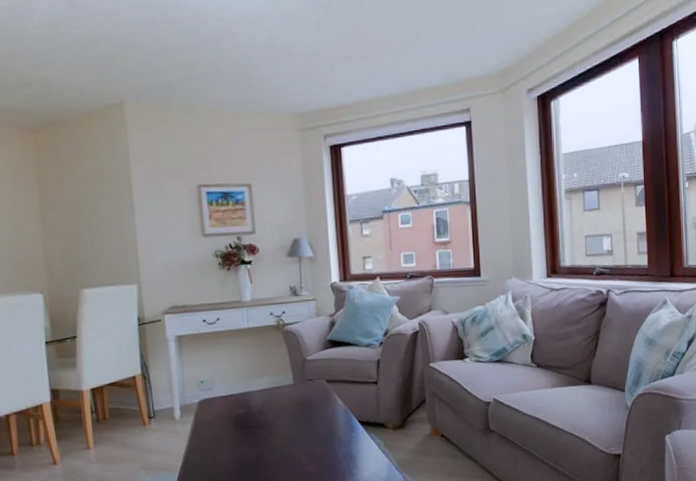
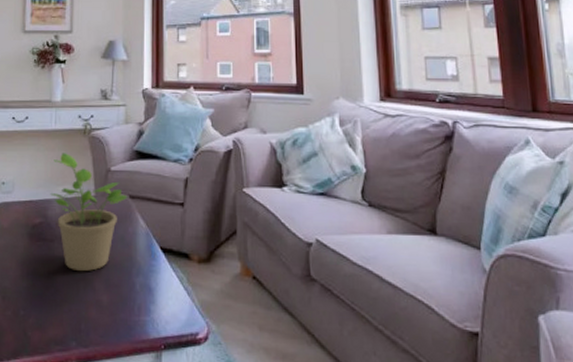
potted plant: none [250,348,325,450] -> present [50,153,128,272]

